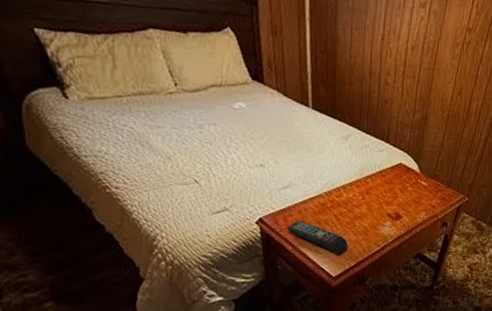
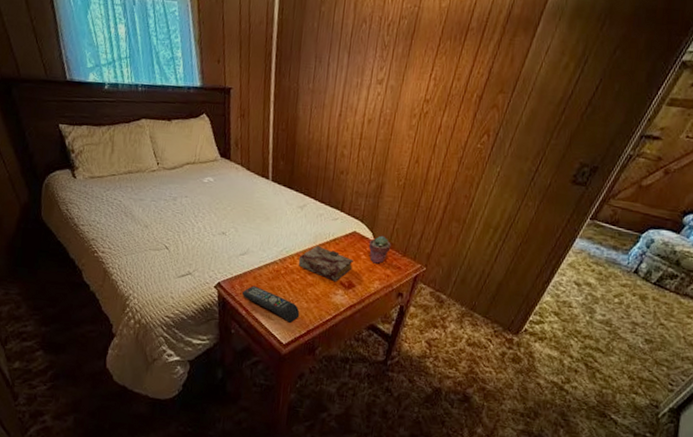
book: none [344,177,400,214] -> present [298,245,353,283]
potted succulent: none [414,167,436,195] -> present [368,235,391,264]

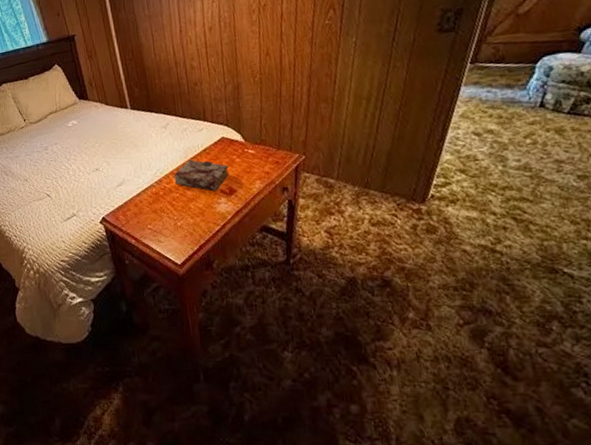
remote control: present [241,286,300,323] -> none [127,213,188,242]
potted succulent: present [368,235,391,264] -> none [239,134,263,164]

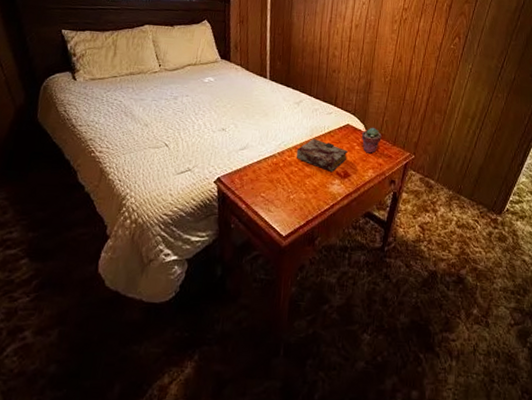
potted succulent: none [239,134,263,164] -> present [361,127,382,154]

